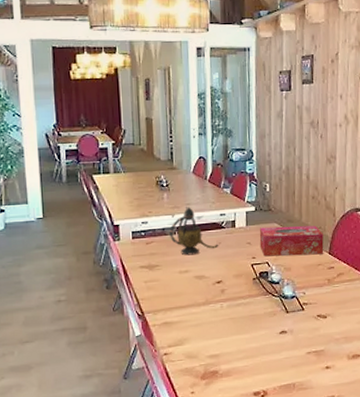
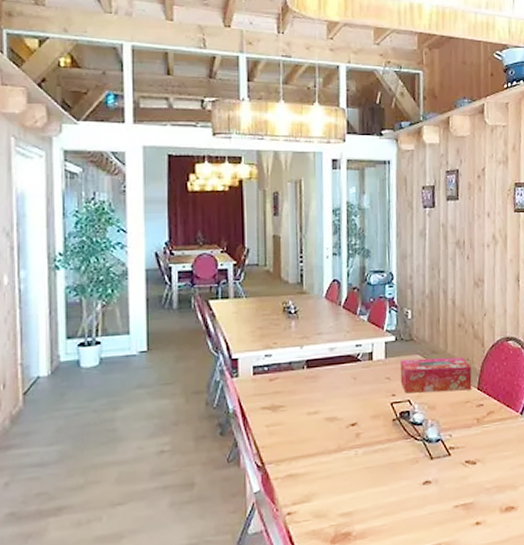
teapot: present [169,206,219,256] -> none [297,335,354,394]

